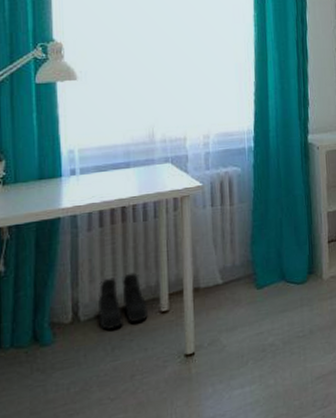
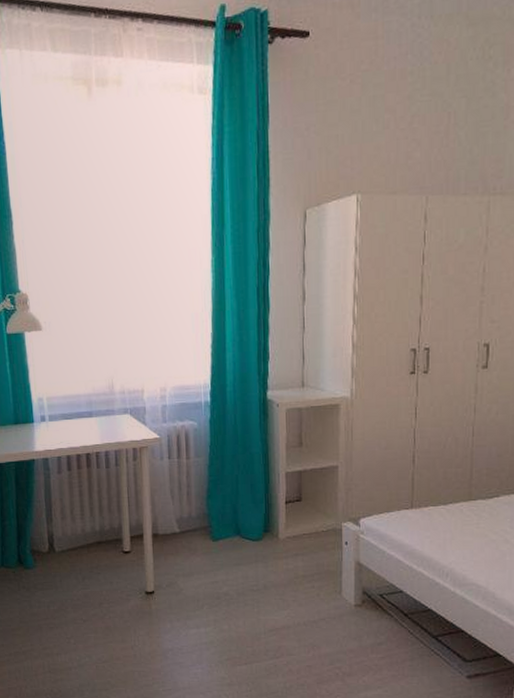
boots: present [97,272,148,331] -> none [69,514,112,562]

